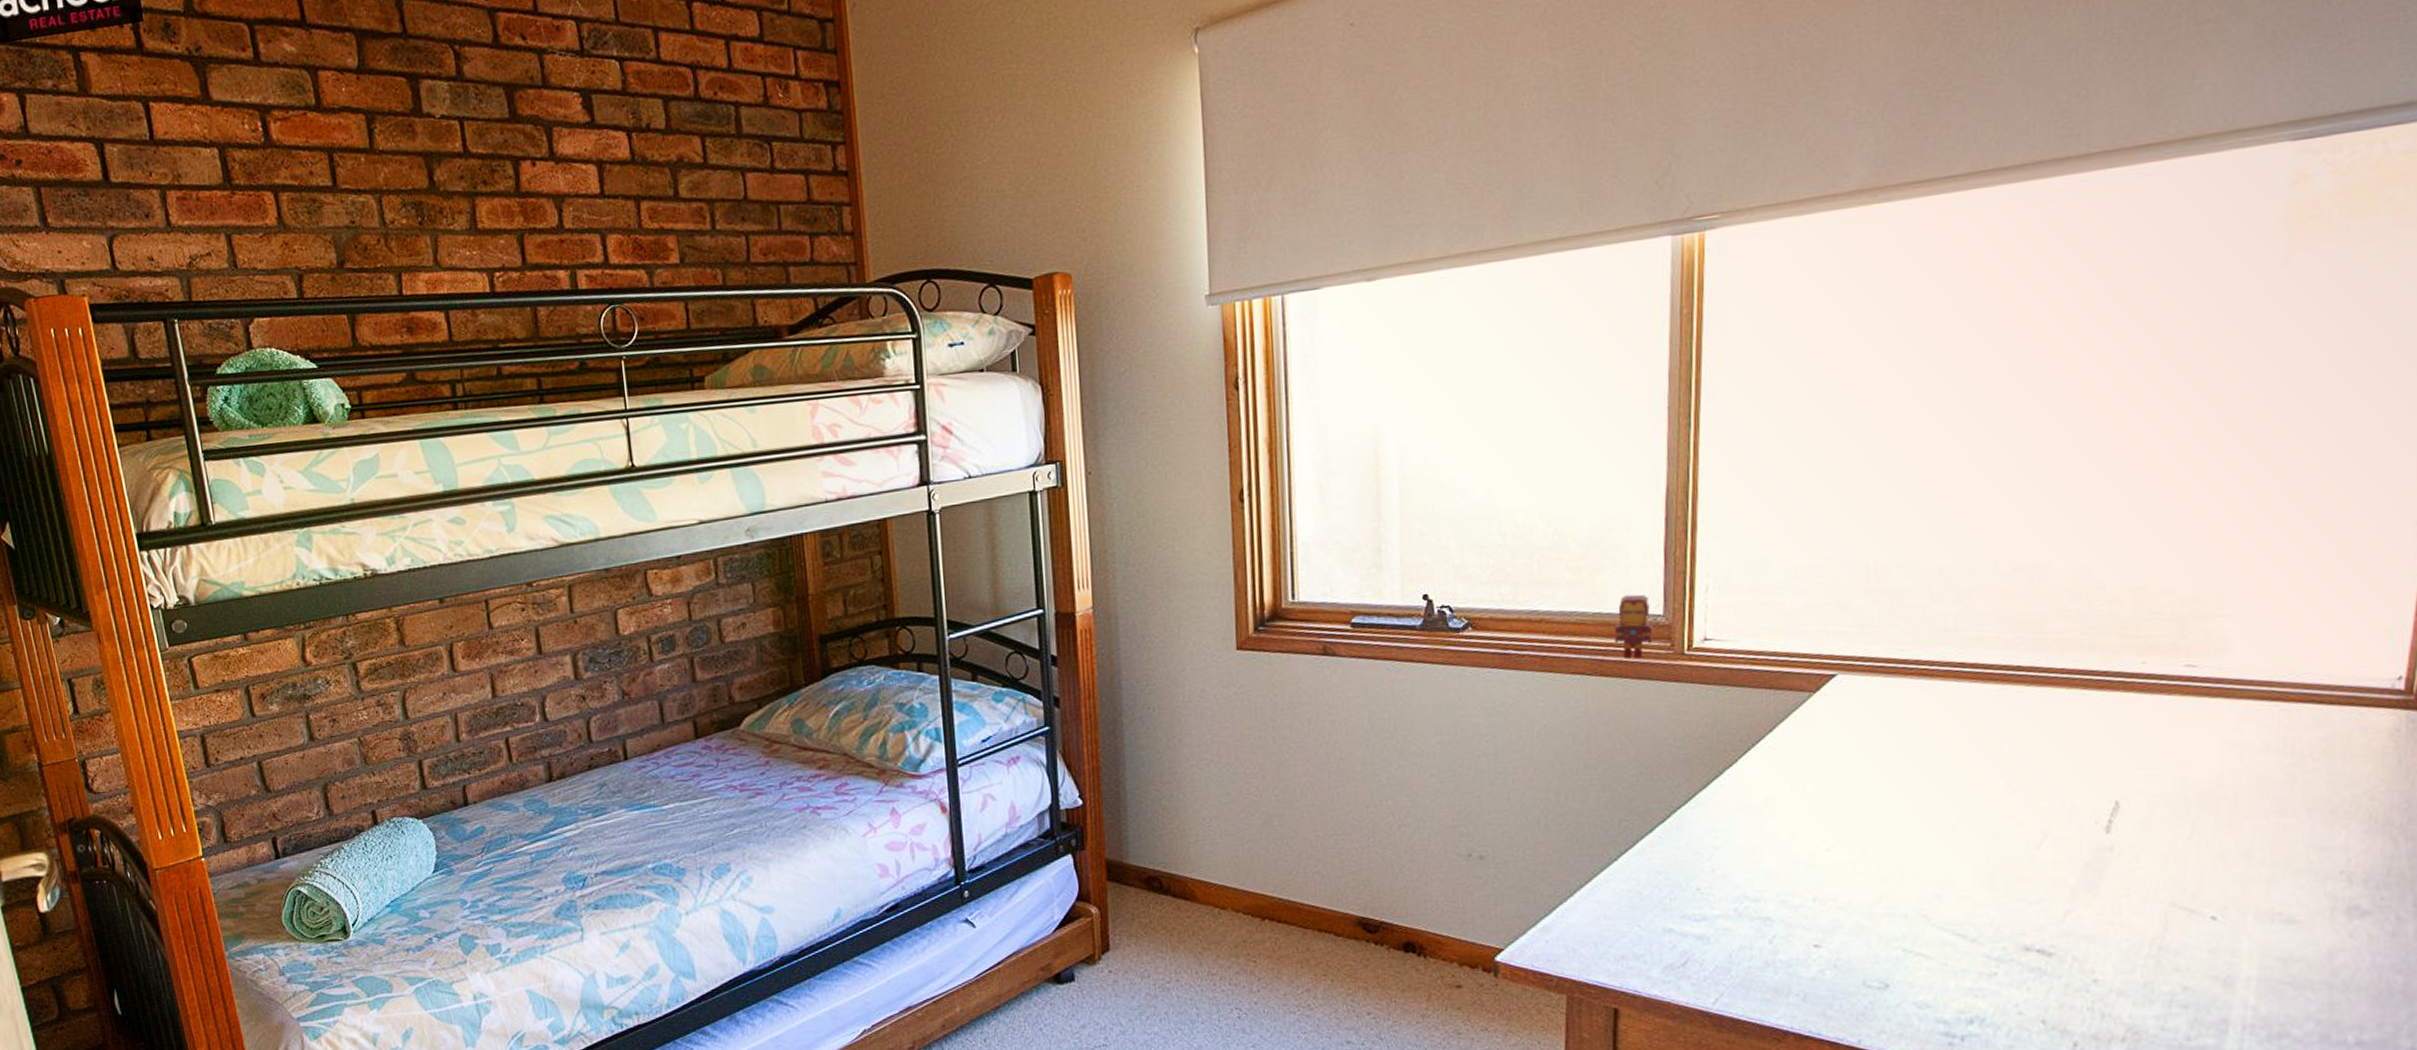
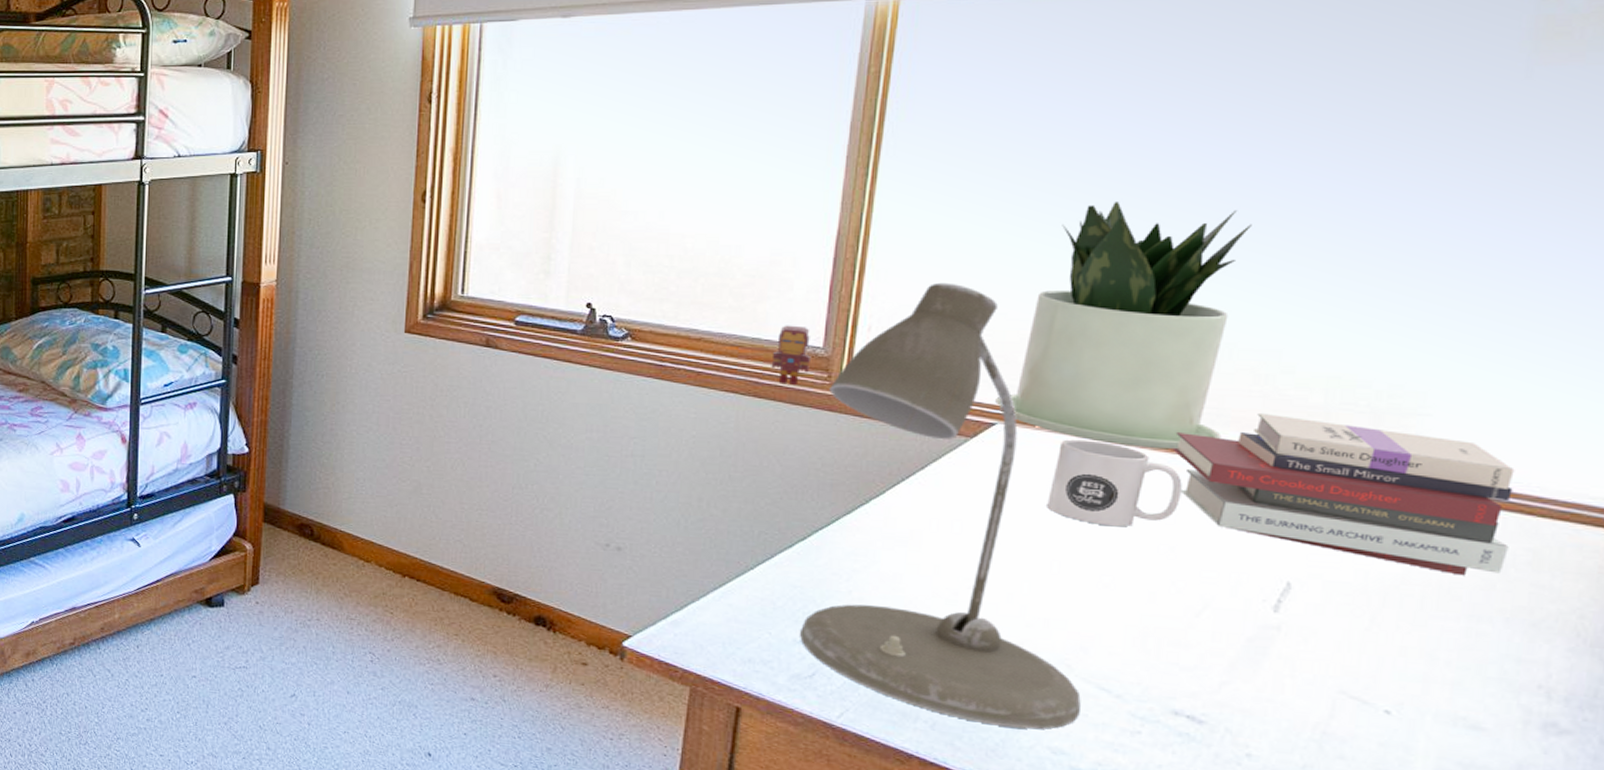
desk lamp: none [1669,531,1940,989] -> present [800,282,1081,729]
planter: none [1834,426,2055,682] -> present [995,202,1252,450]
mug: none [1891,680,2013,768] -> present [1047,439,1182,527]
books: none [2001,632,2305,773] -> present [1172,412,1515,576]

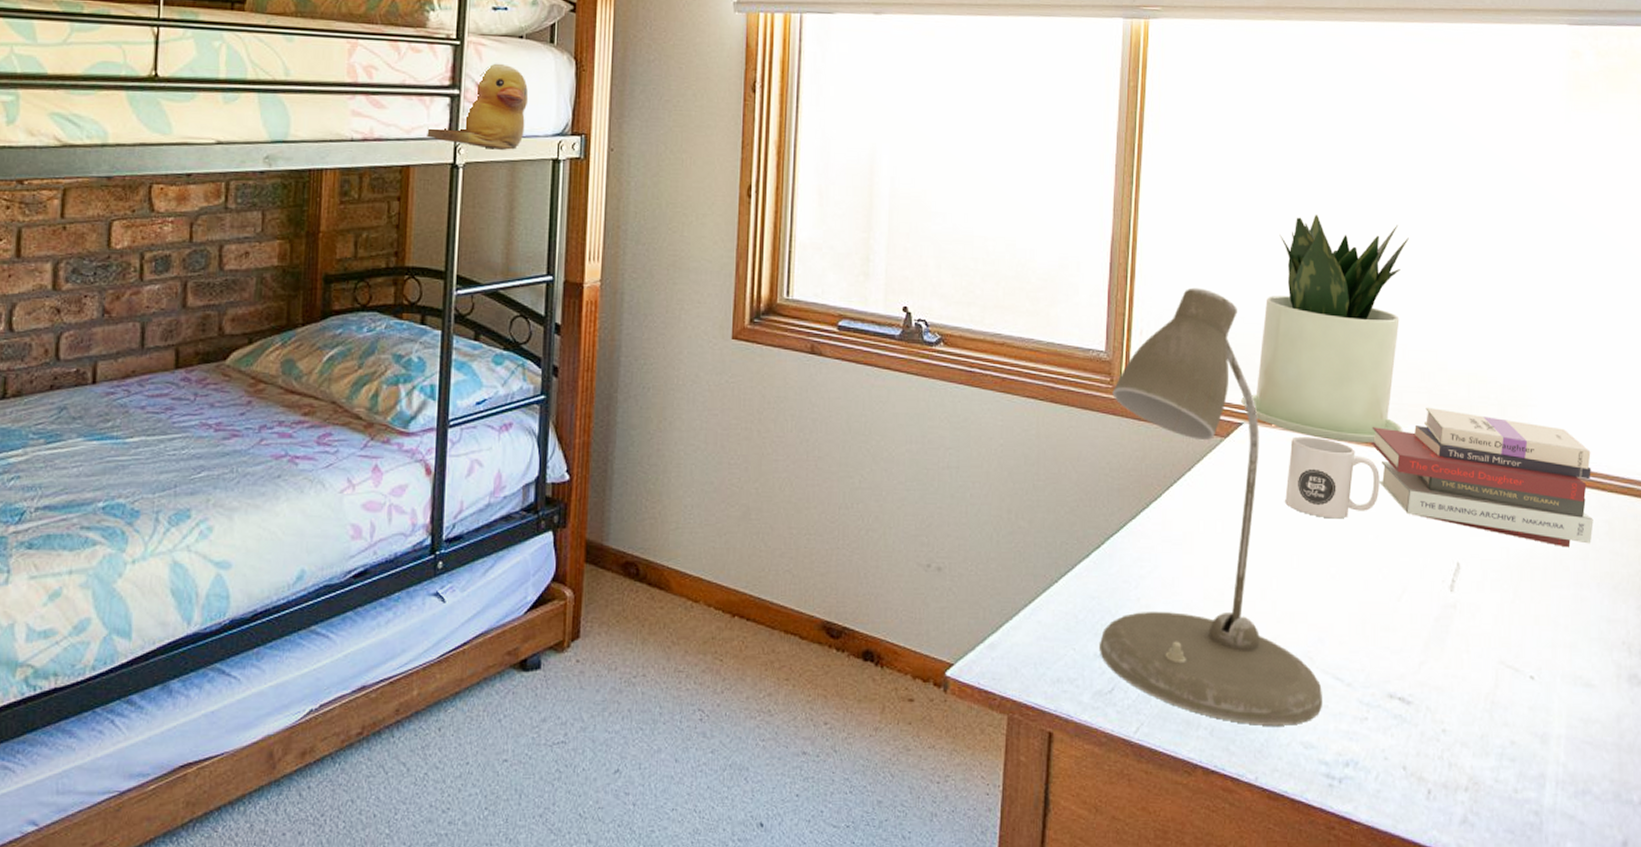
rubber duck: none [116,90,207,169] -> present [427,63,529,151]
toy robot: present [771,325,810,386] -> none [1064,329,1095,391]

